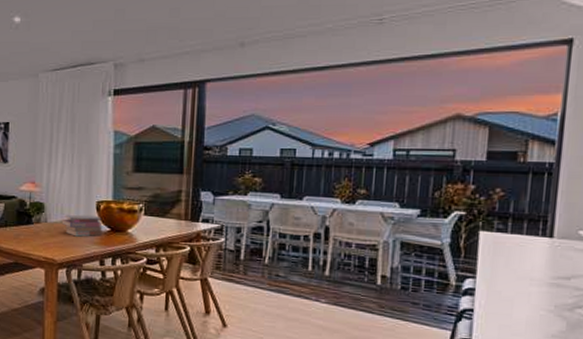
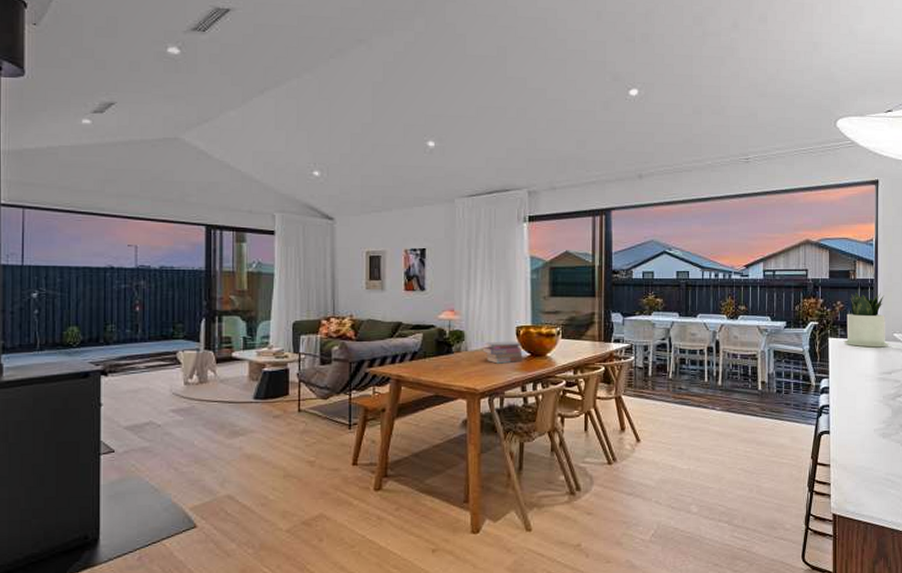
planter: none [500,177,571,247] -> present [843,292,890,348]

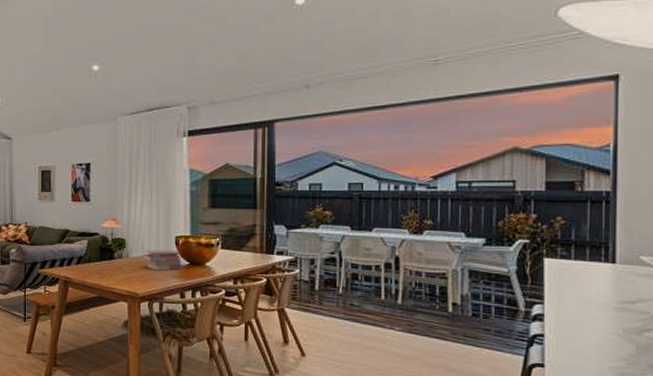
planter: present [843,292,890,348] -> none [564,206,634,272]

